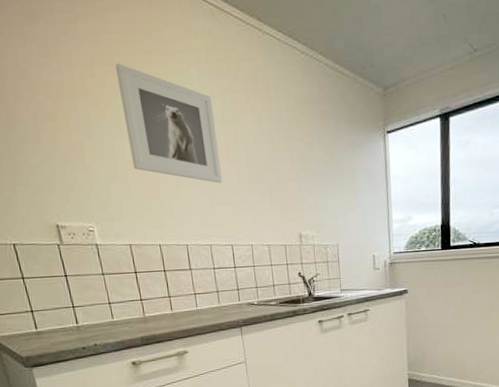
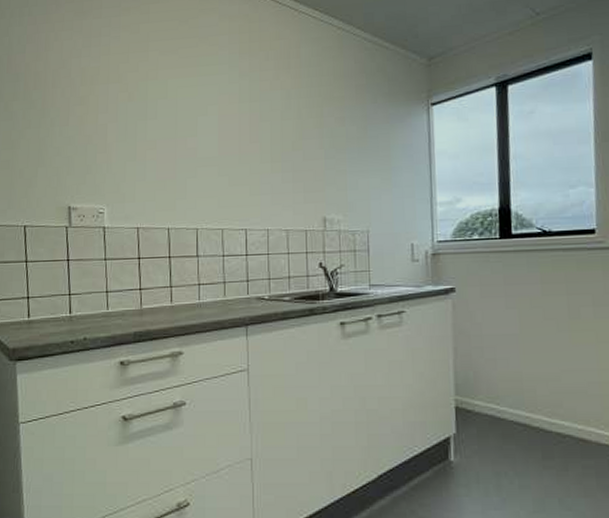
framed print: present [115,63,223,183] -> none [150,49,243,163]

